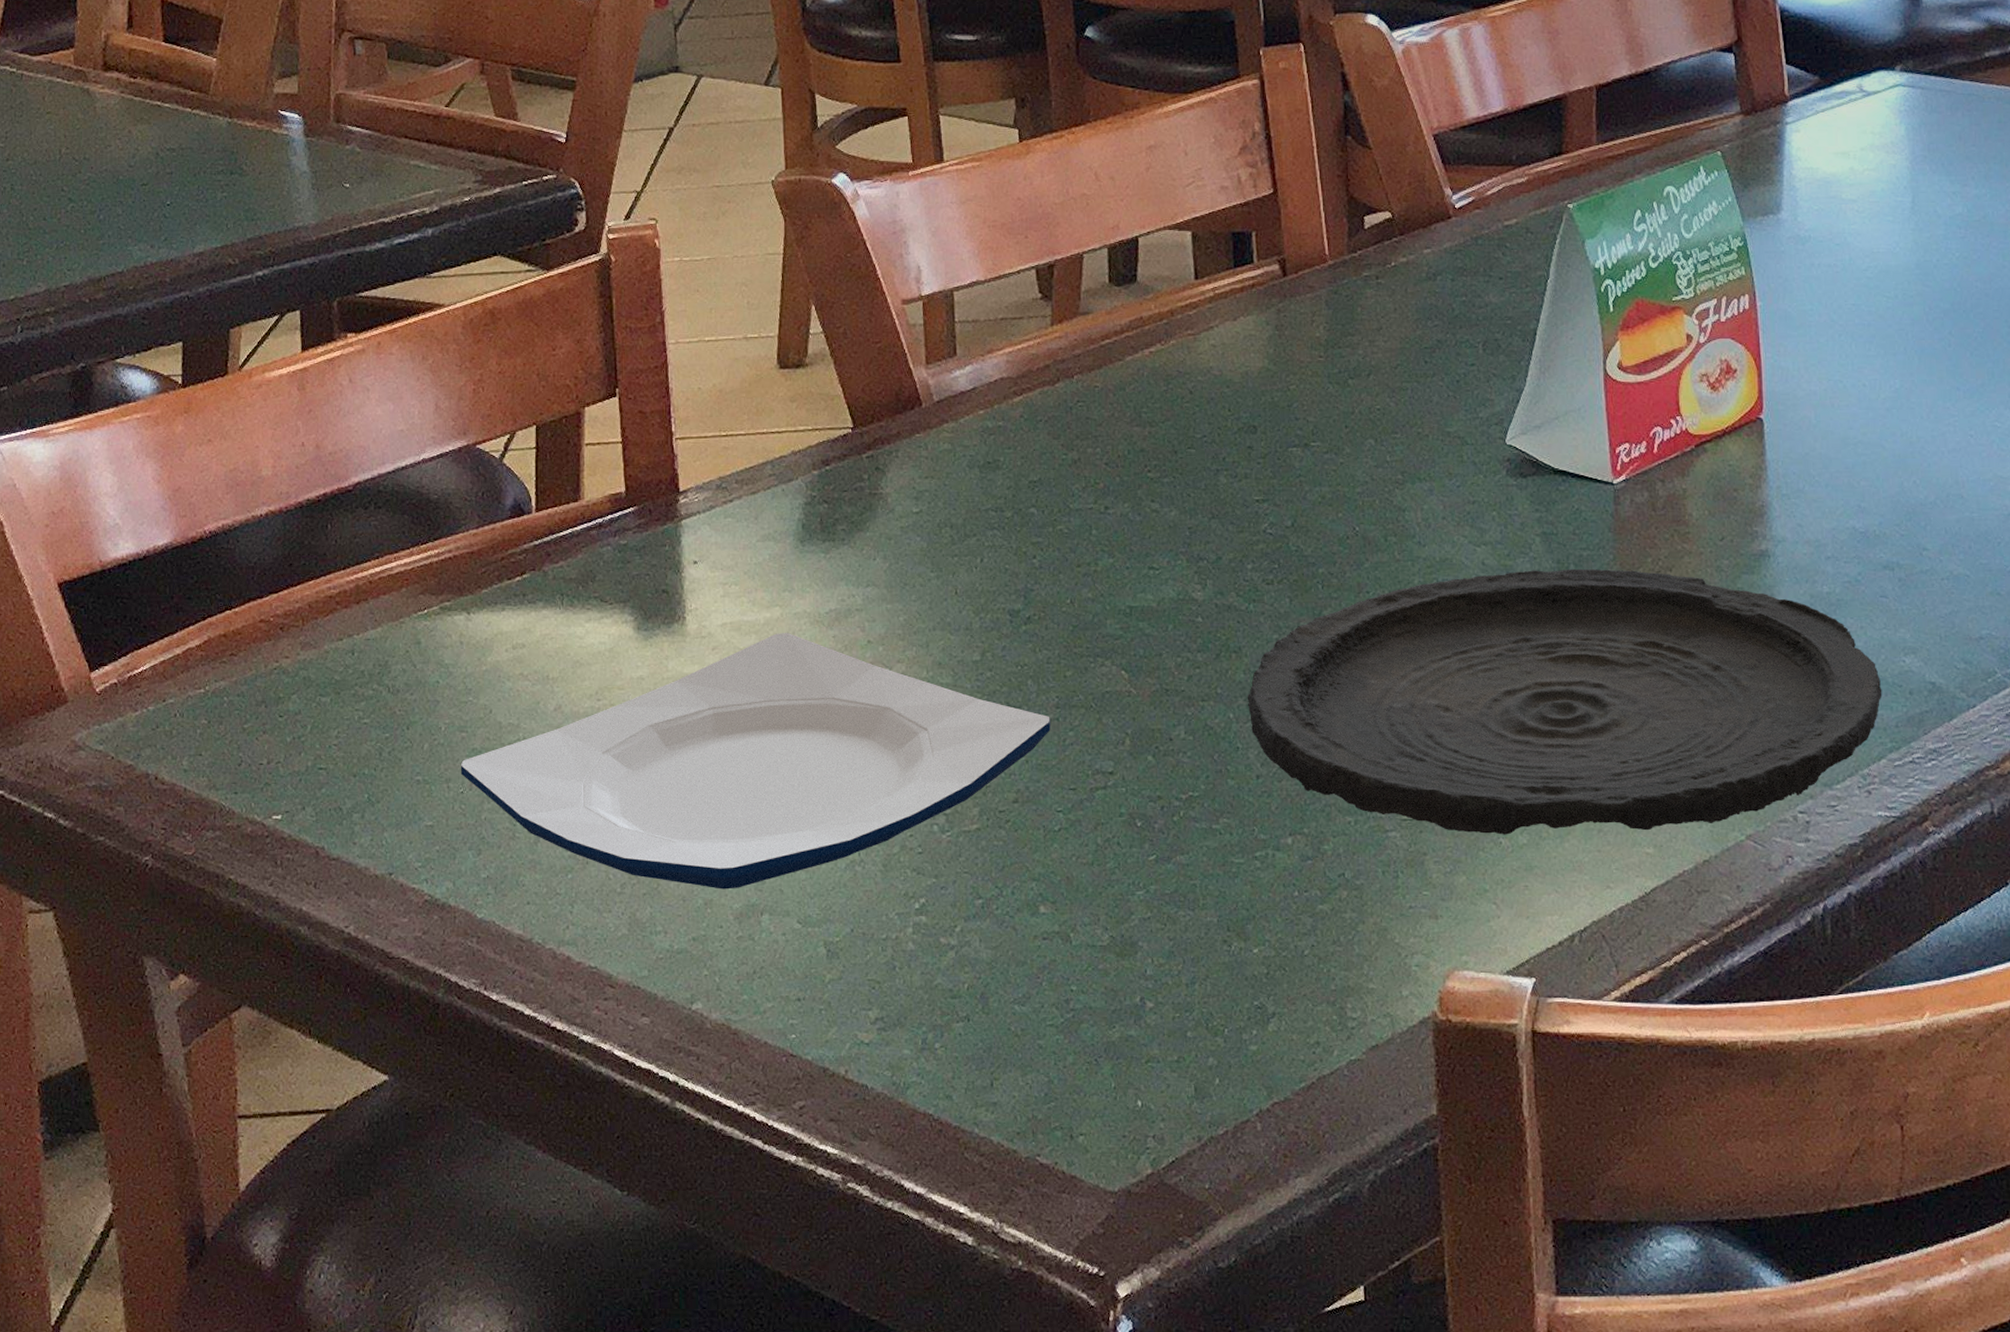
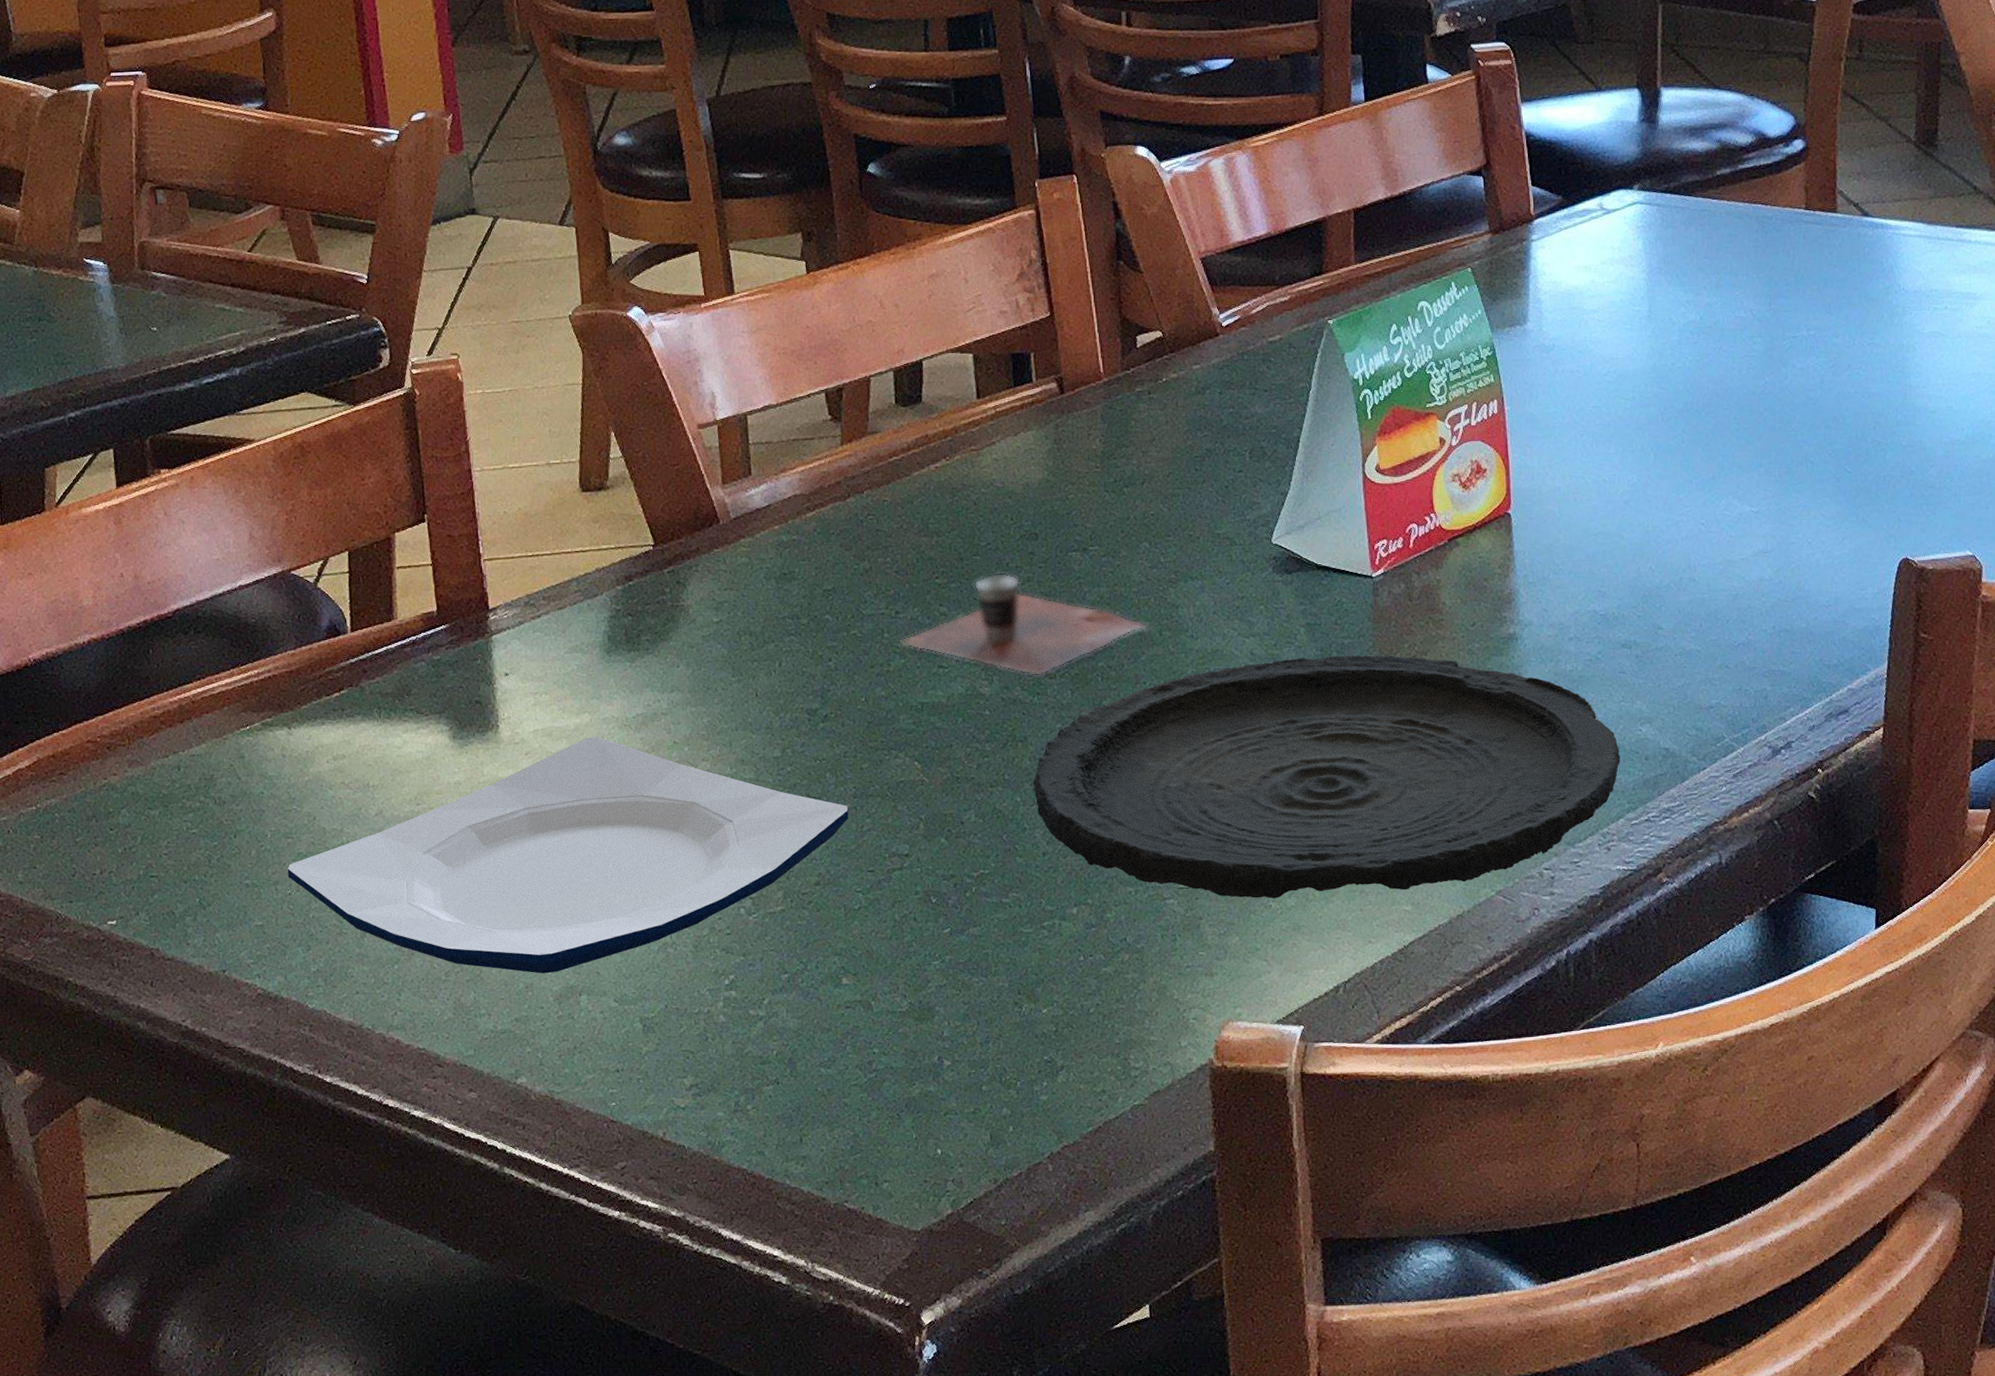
cup: none [1108,468,1373,581] -> present [899,572,1148,676]

